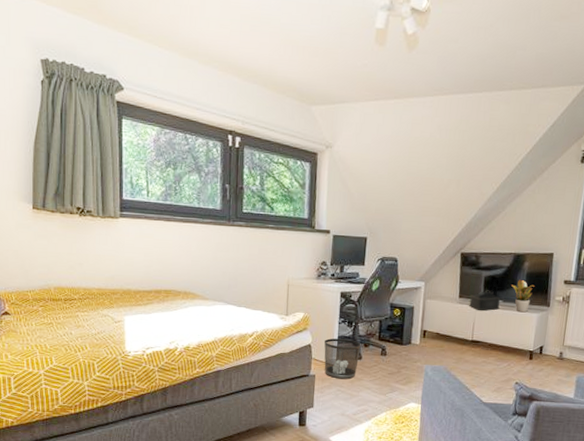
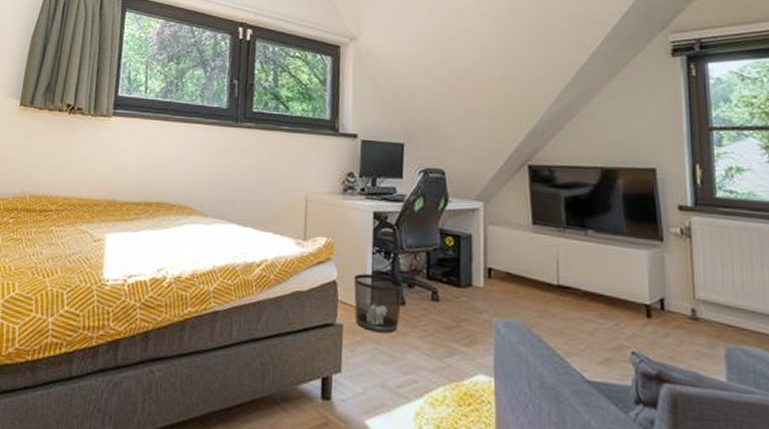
speaker: present [469,291,501,311] -> none [548,216,591,245]
potted plant: present [511,279,534,313] -> none [604,202,636,249]

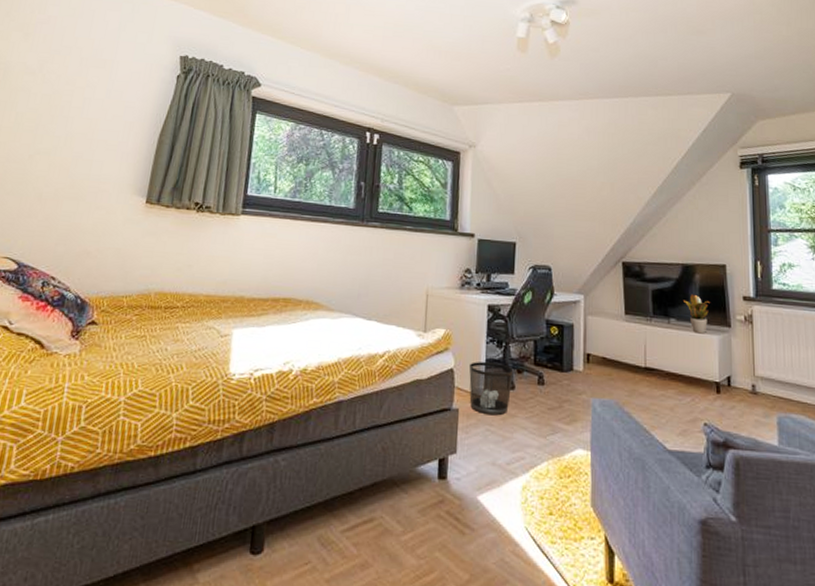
potted plant: none [604,202,636,249] -> present [684,294,710,334]

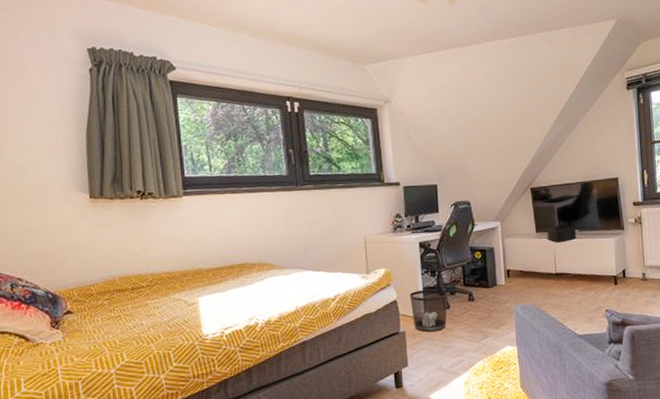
speaker: none [638,307,673,332] -> present [546,222,577,243]
potted plant: present [684,294,710,334] -> none [584,206,606,239]

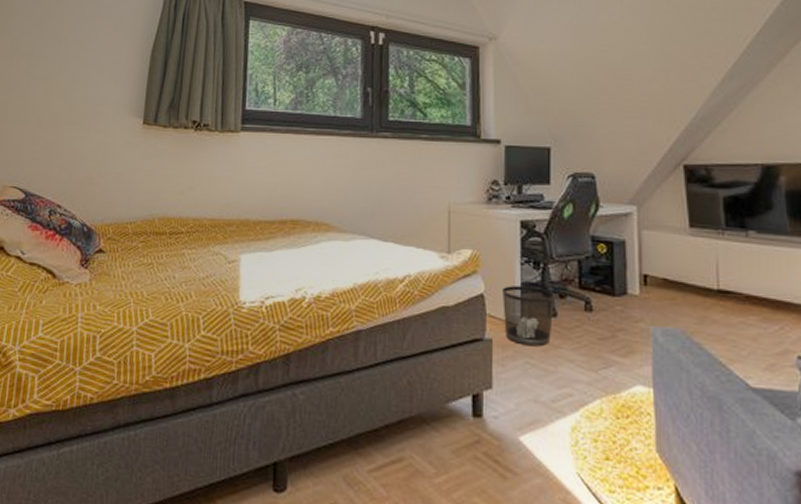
speaker: present [546,222,577,243] -> none [706,217,753,247]

